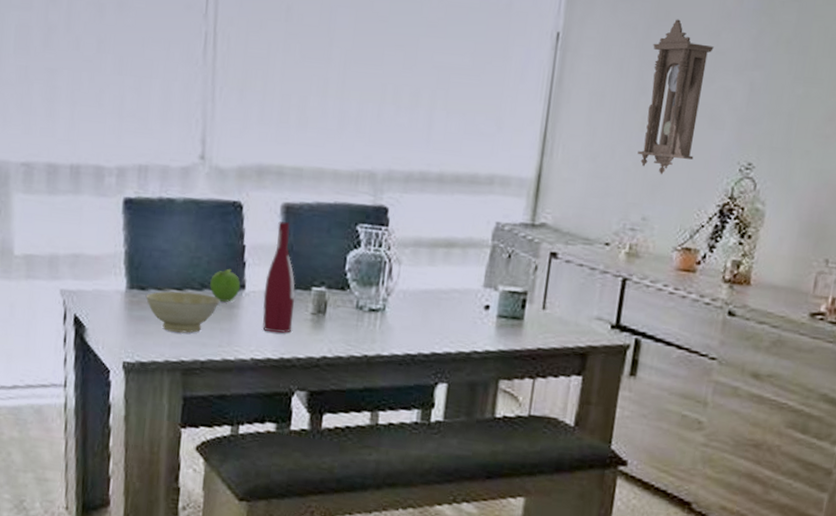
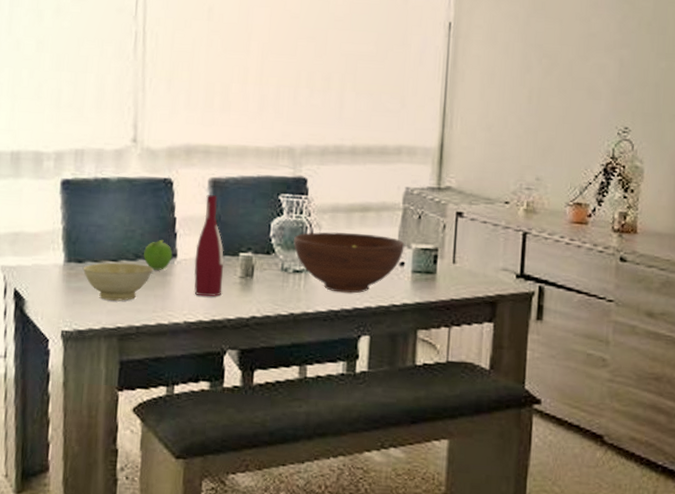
fruit bowl: none [370,268,491,337] -> present [293,231,405,294]
pendulum clock: present [637,19,714,175] -> none [527,8,586,141]

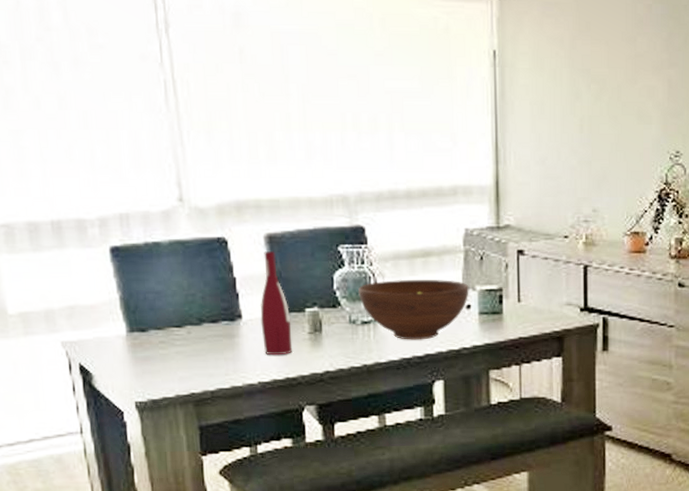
bowl: present [82,262,154,301] -> none [146,328,220,367]
fruit: present [143,239,173,270] -> none [207,301,238,333]

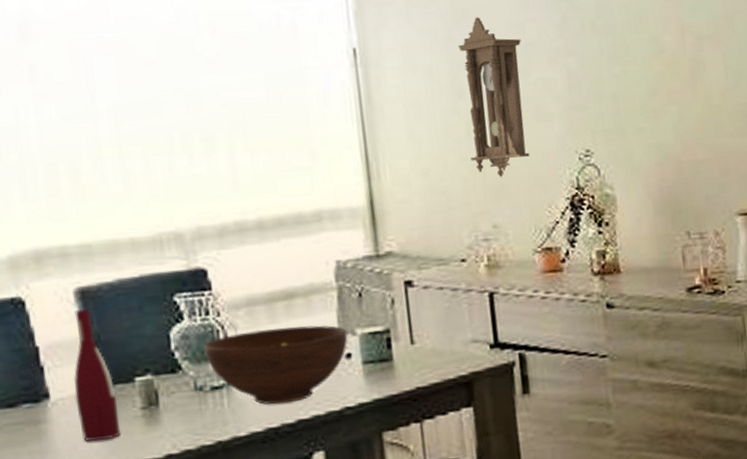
pendulum clock: none [580,29,632,170] -> present [458,17,530,178]

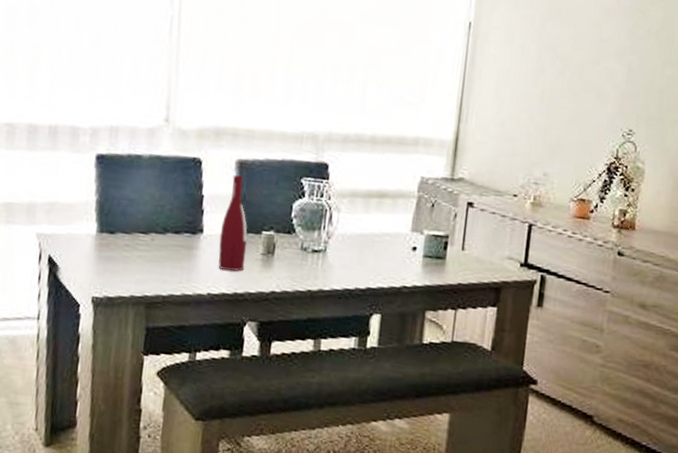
fruit bowl: present [203,325,348,405] -> none [313,215,418,274]
pendulum clock: present [458,17,530,178] -> none [538,13,598,139]

